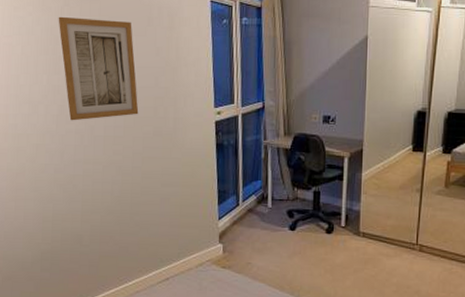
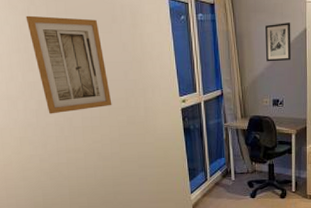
wall art: none [318,29,350,73] -> present [264,23,292,62]

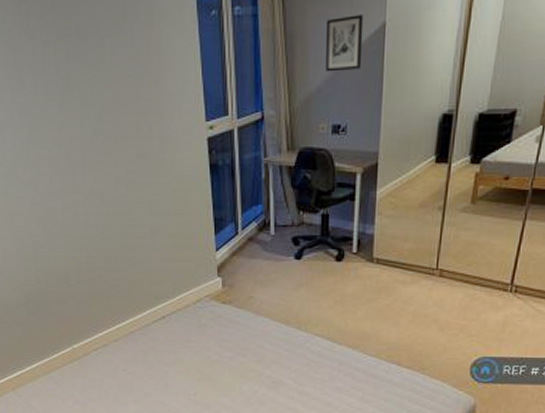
wall art: present [26,15,112,114] -> none [15,16,119,145]

